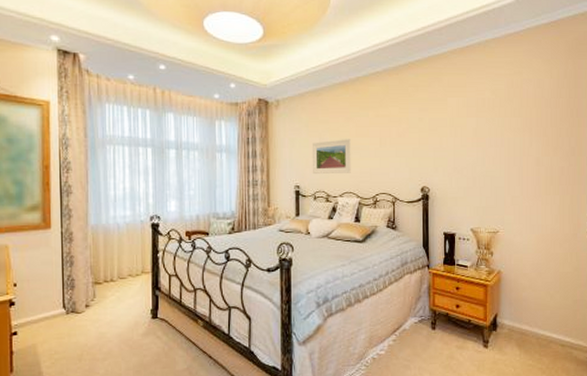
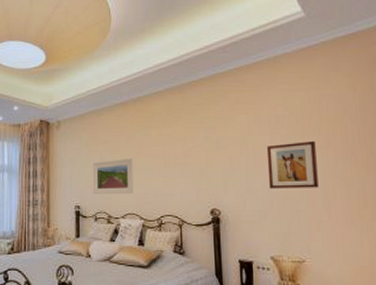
wall art: none [473,124,515,168] -> present [266,141,319,189]

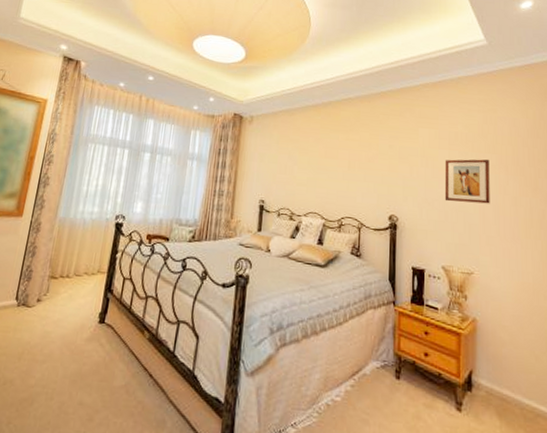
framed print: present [93,158,133,195] -> none [279,158,319,193]

